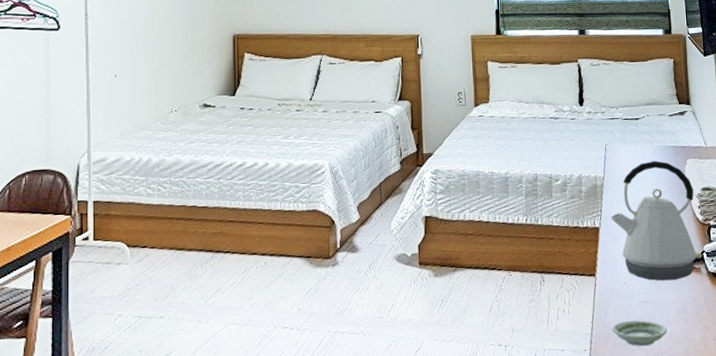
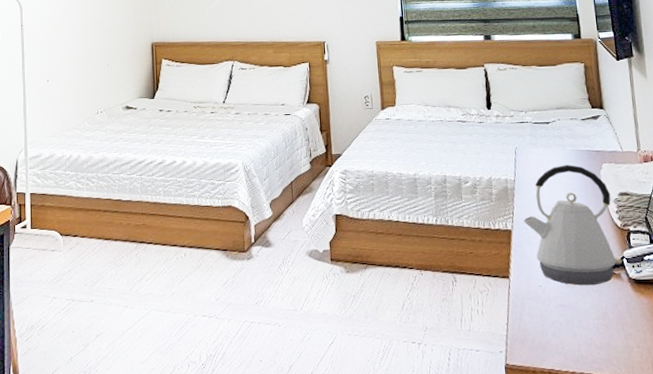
saucer: present [612,320,667,347] -> none [528,324,587,351]

